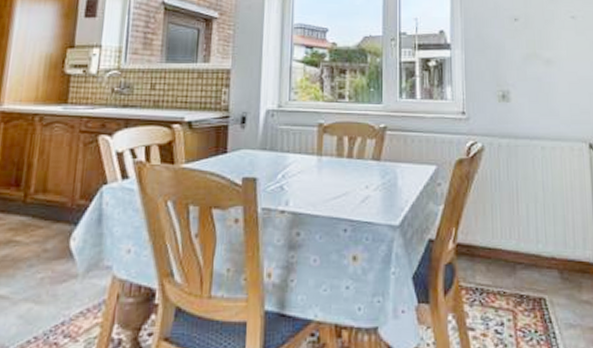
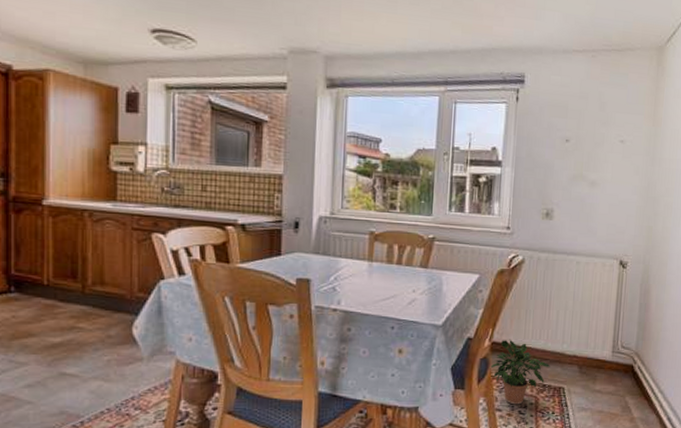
potted plant: none [455,239,526,322] -> present [489,339,550,405]

